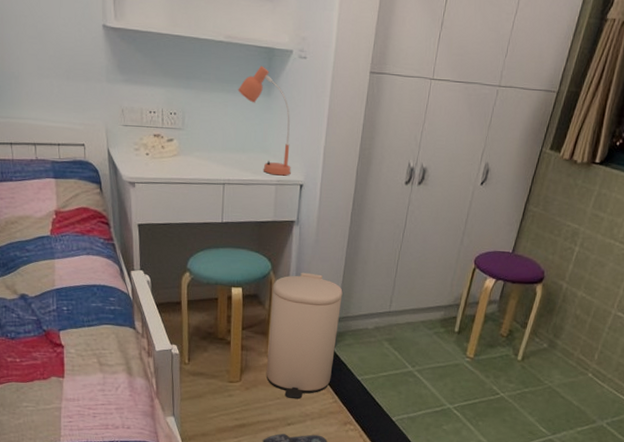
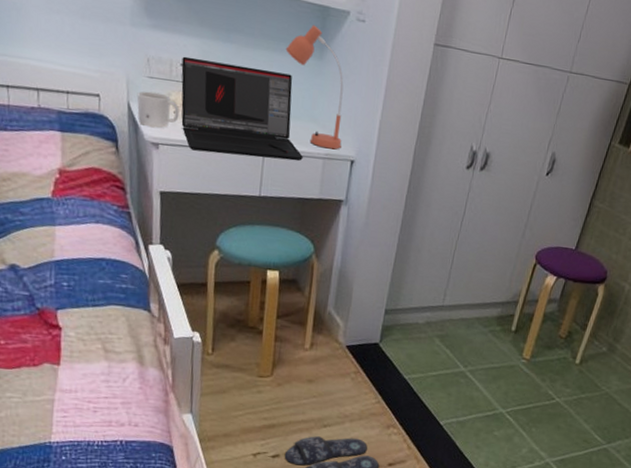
mug: none [115,137,151,169] -> present [137,91,179,129]
laptop: none [150,104,259,189] -> present [181,56,304,162]
pedal bin: present [266,272,343,400] -> none [301,257,393,399]

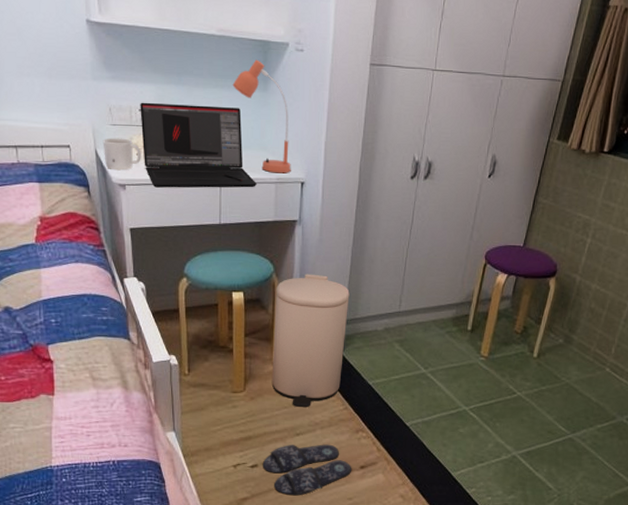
pedal bin: none [301,257,393,399] -> present [271,274,350,408]

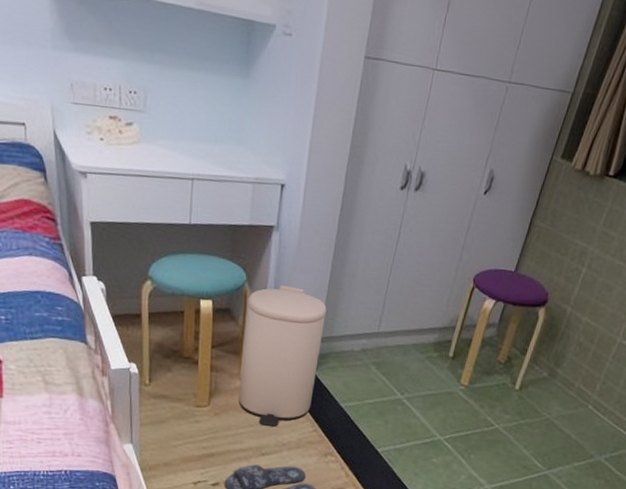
mug: present [102,138,141,171] -> none [62,118,106,157]
laptop: present [140,102,258,189] -> none [105,80,233,187]
desk lamp: present [232,59,291,174] -> none [210,41,272,173]

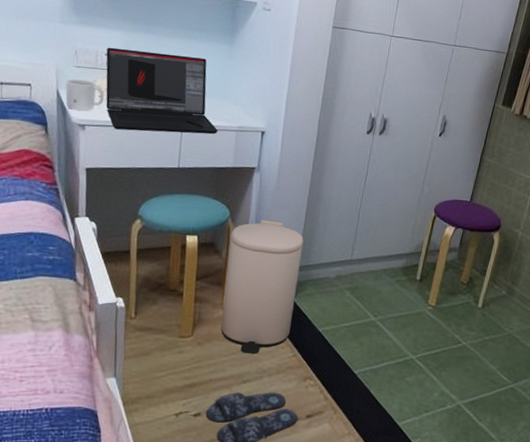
mug: none [62,118,106,157] -> present [65,79,104,112]
laptop: none [105,80,233,187] -> present [106,47,219,135]

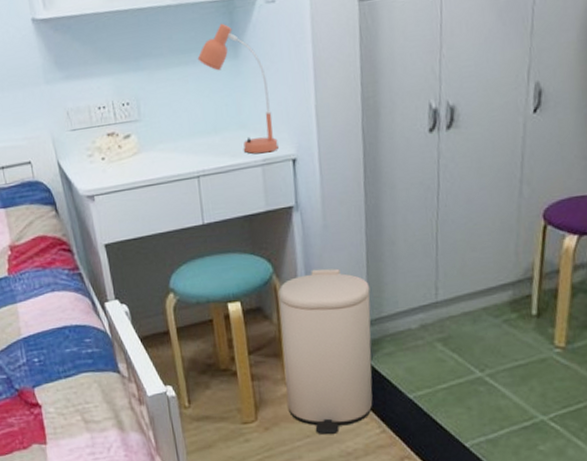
mug: present [65,79,104,112] -> none [64,143,108,181]
laptop: present [106,47,219,135] -> none [98,84,241,194]
desk lamp: none [200,15,253,123] -> present [197,23,279,154]

